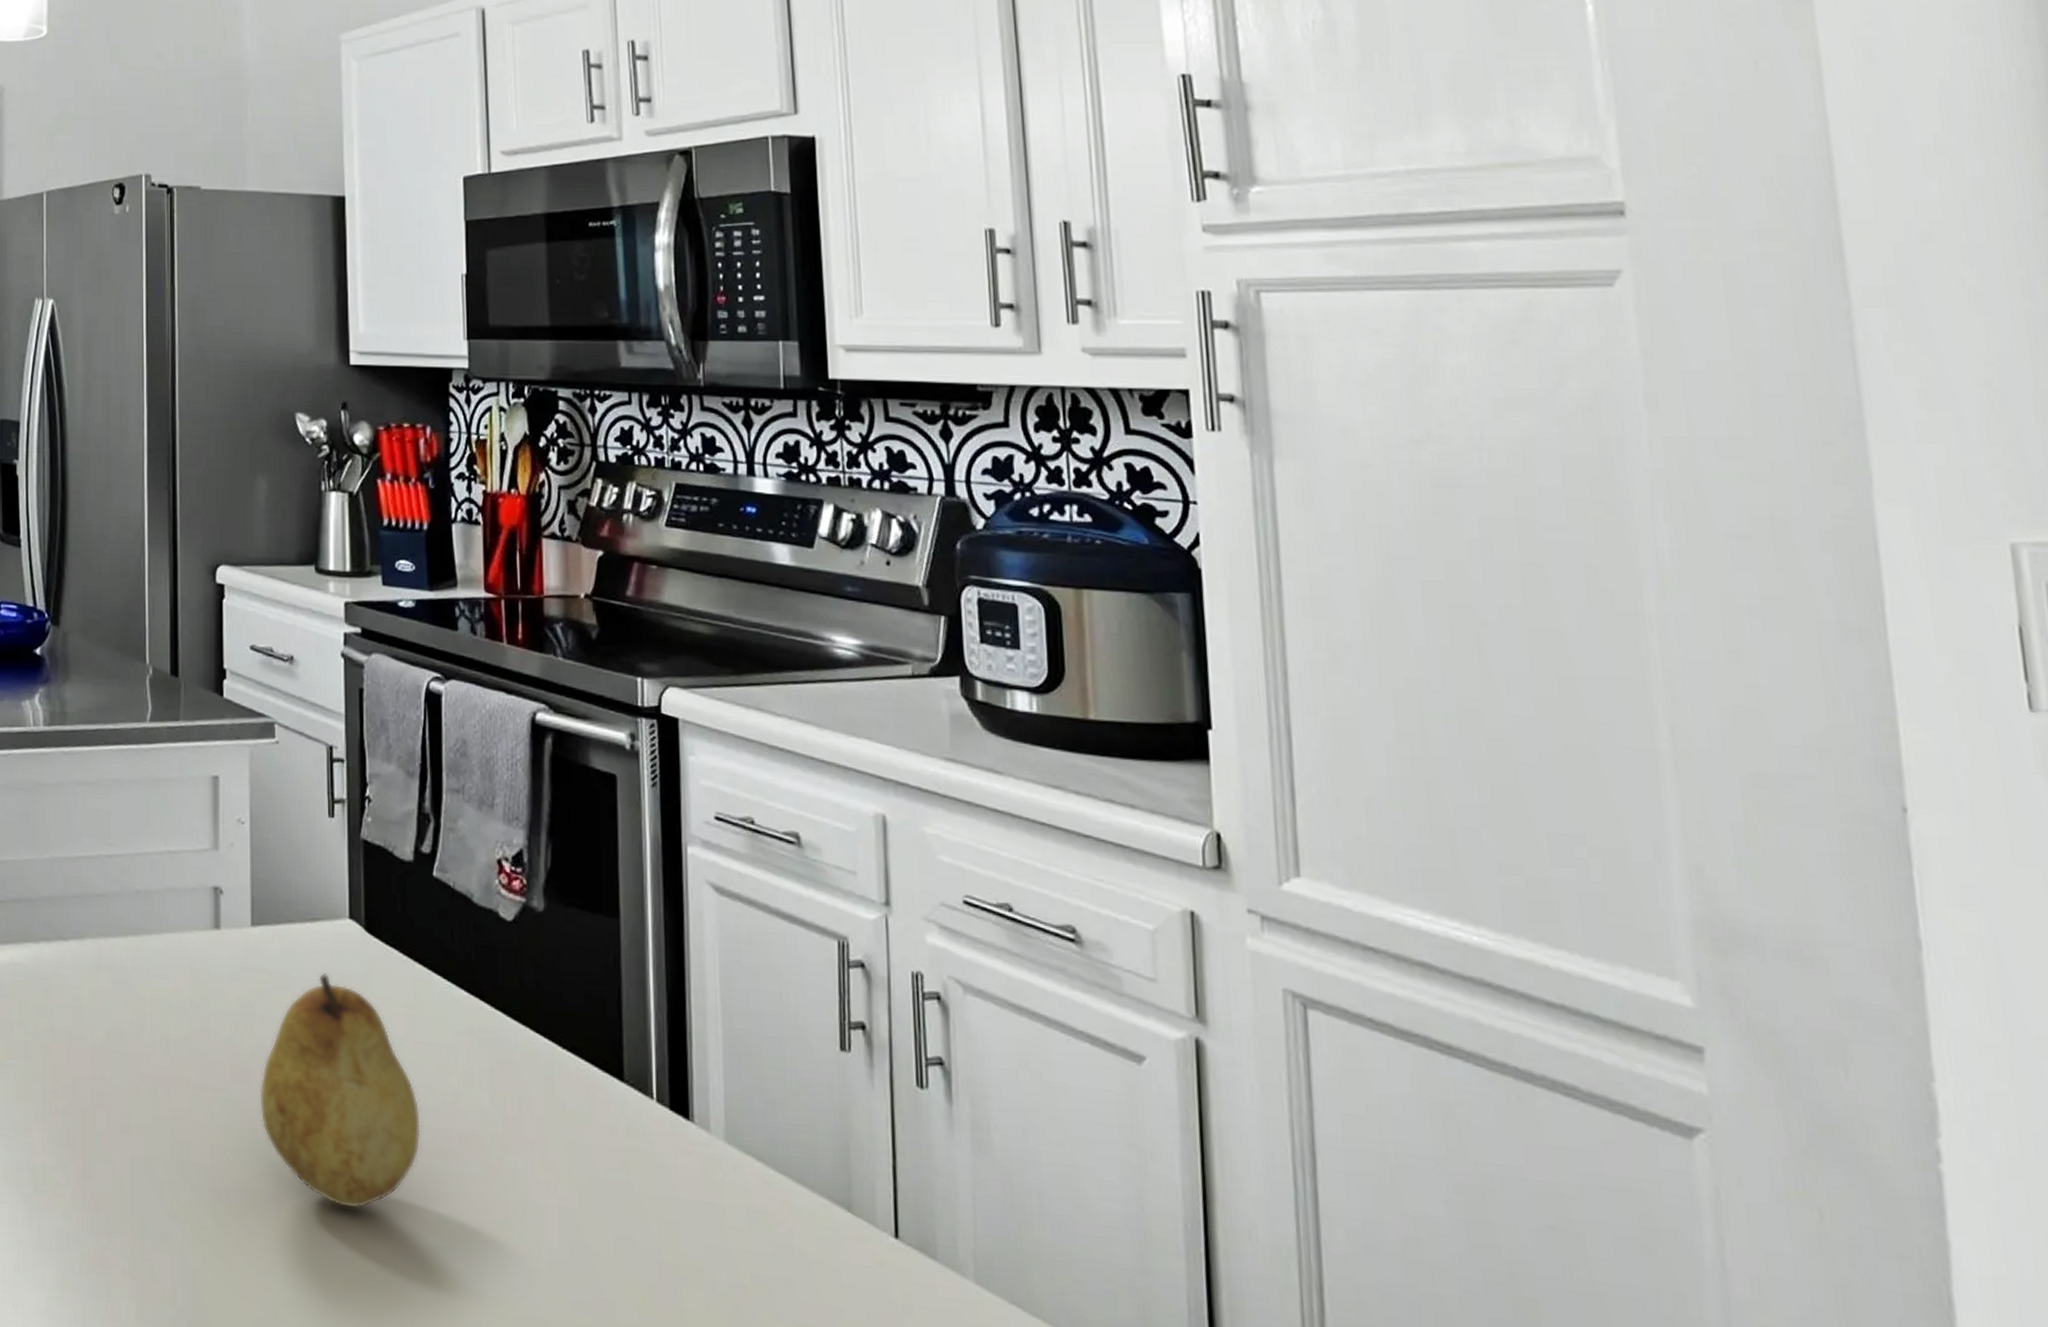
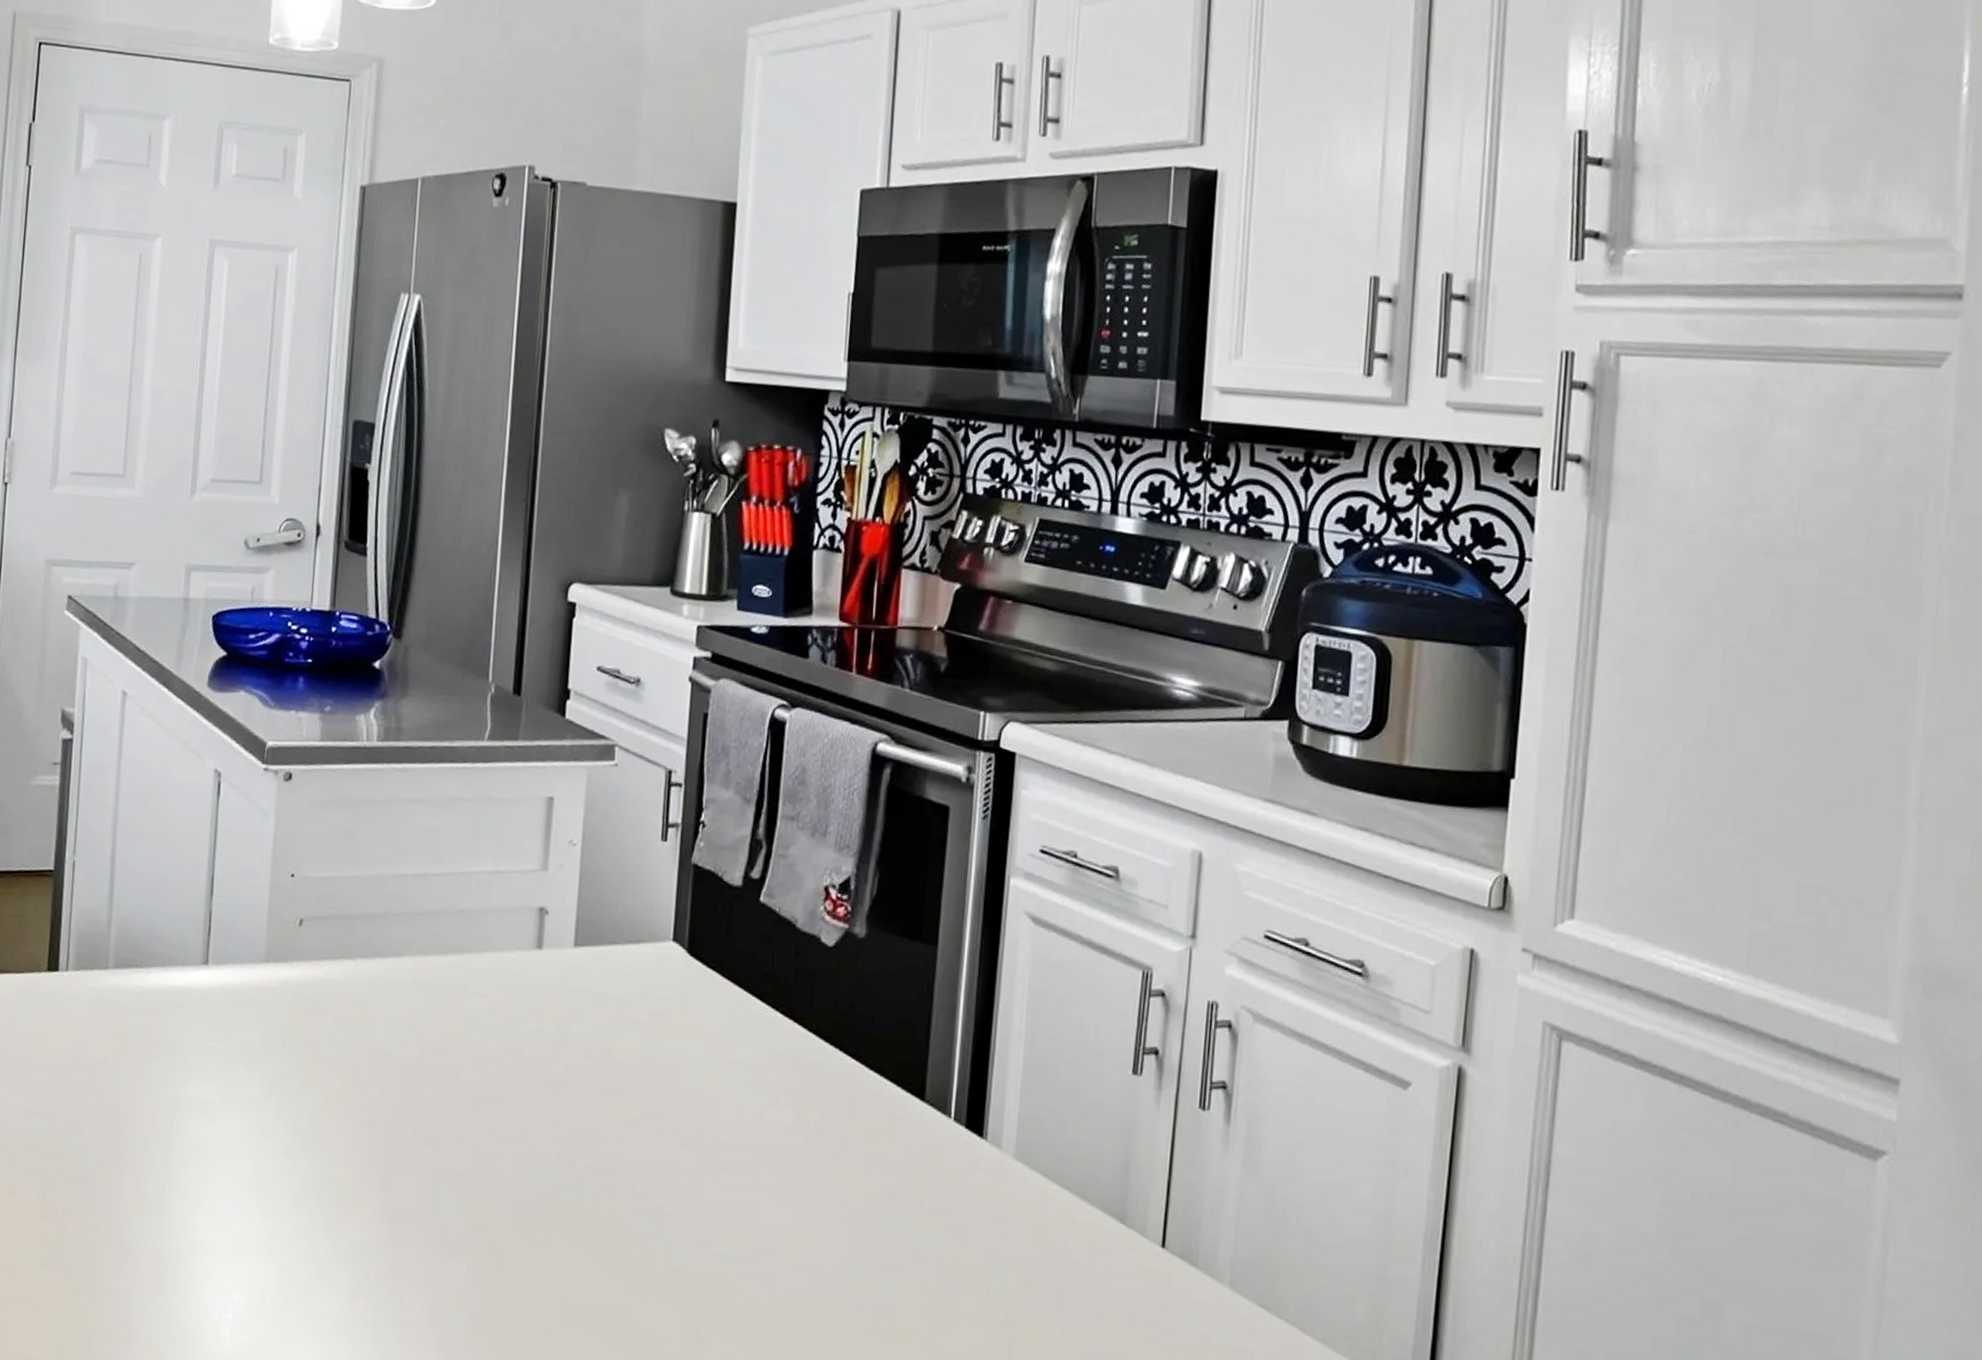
fruit: present [258,973,421,1209] -> none [566,994,725,1221]

